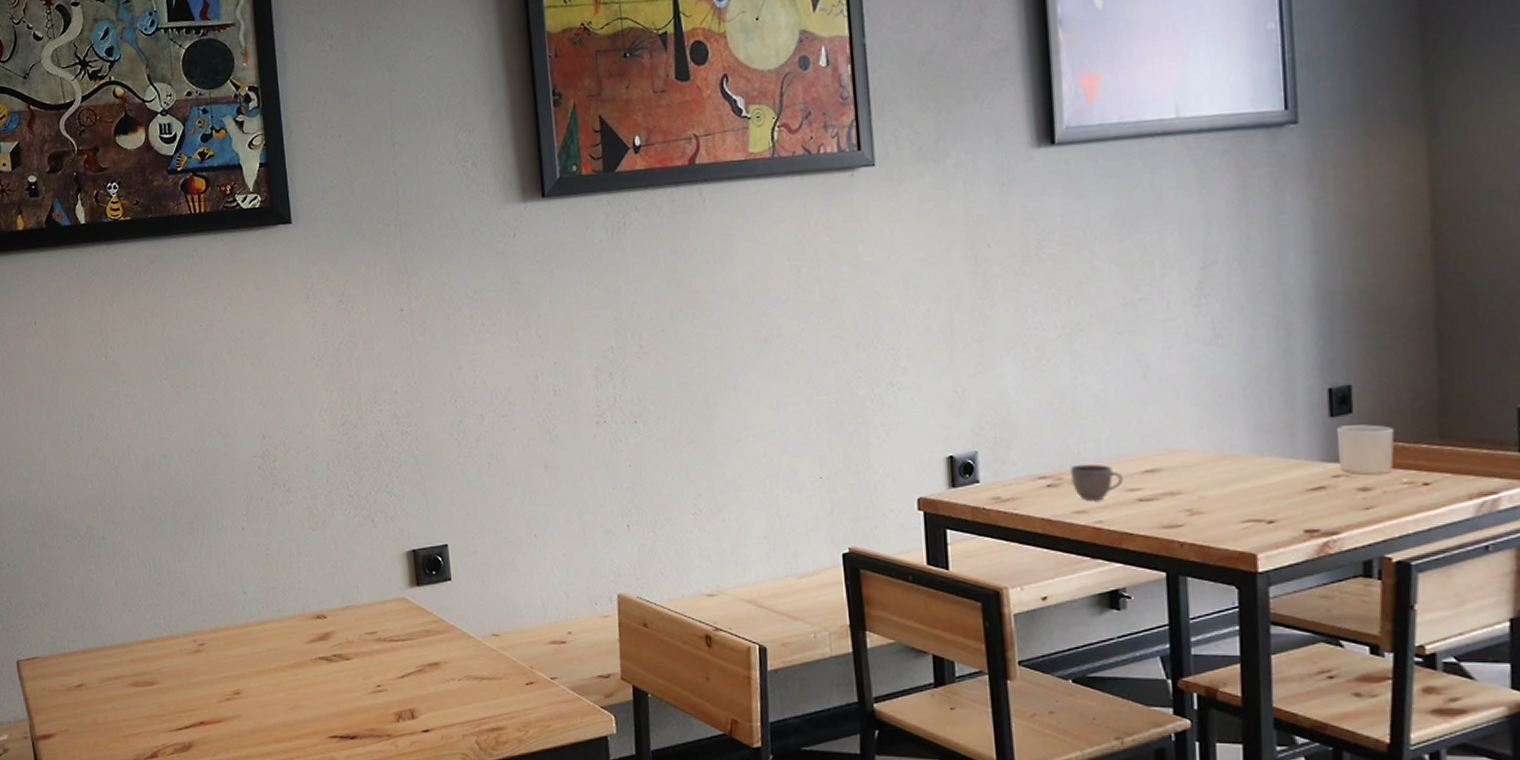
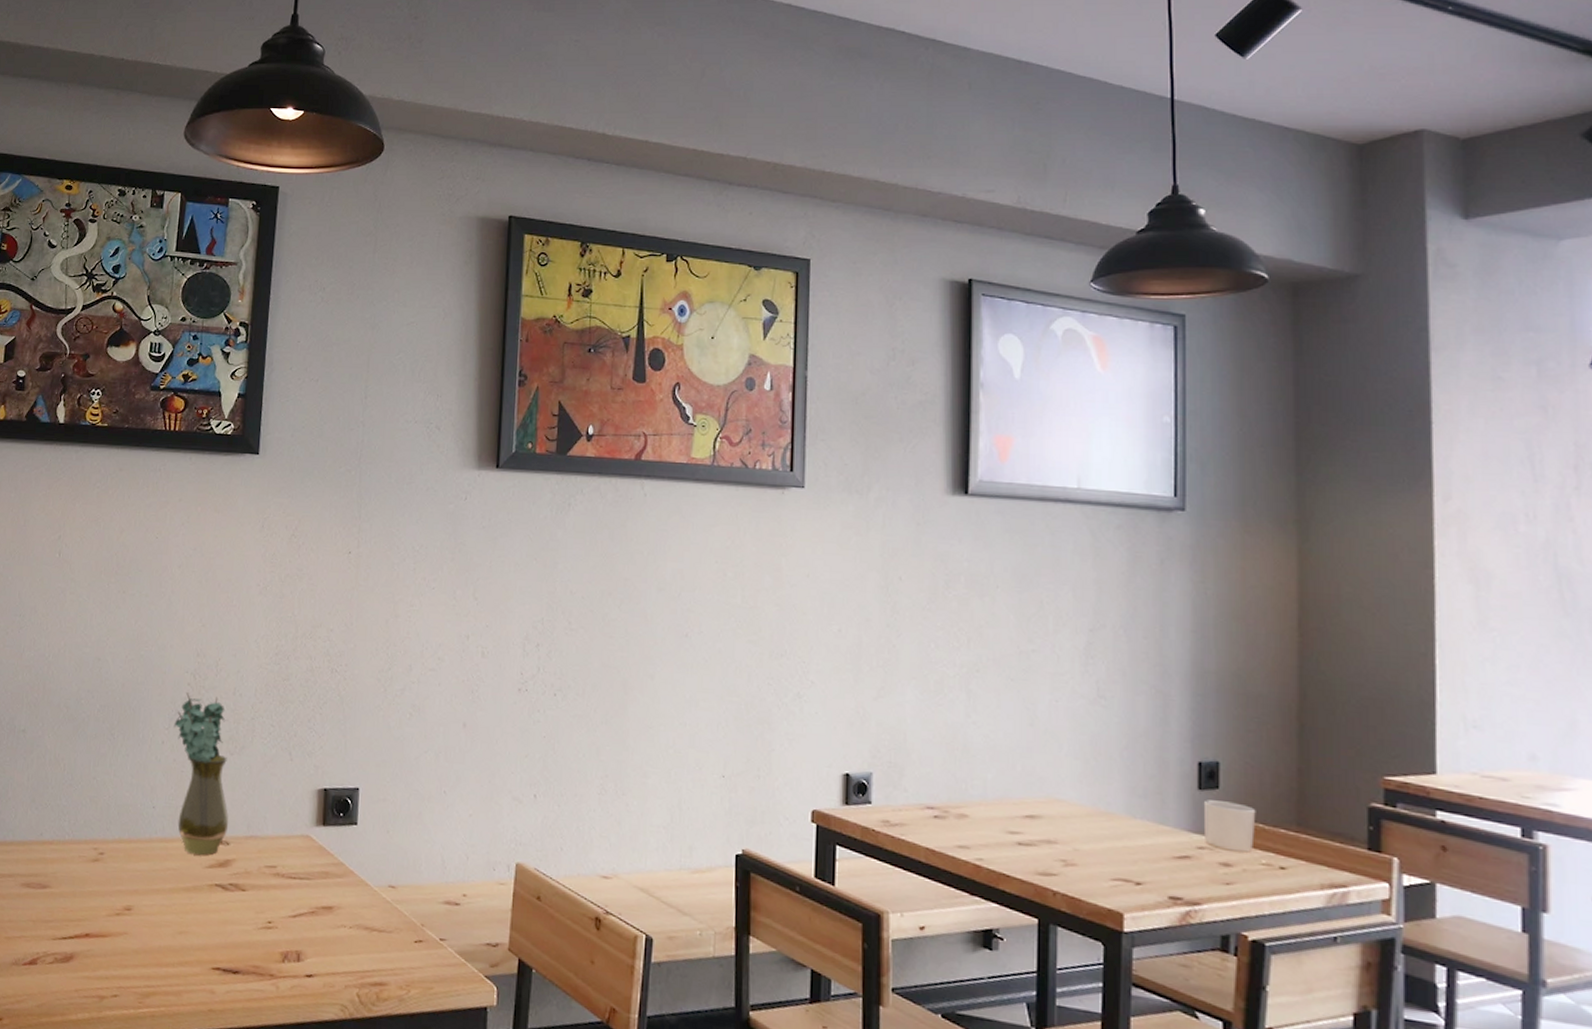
vase: none [251,476,323,632] -> present [173,692,229,855]
cup: present [1069,464,1124,500] -> none [956,800,1005,838]

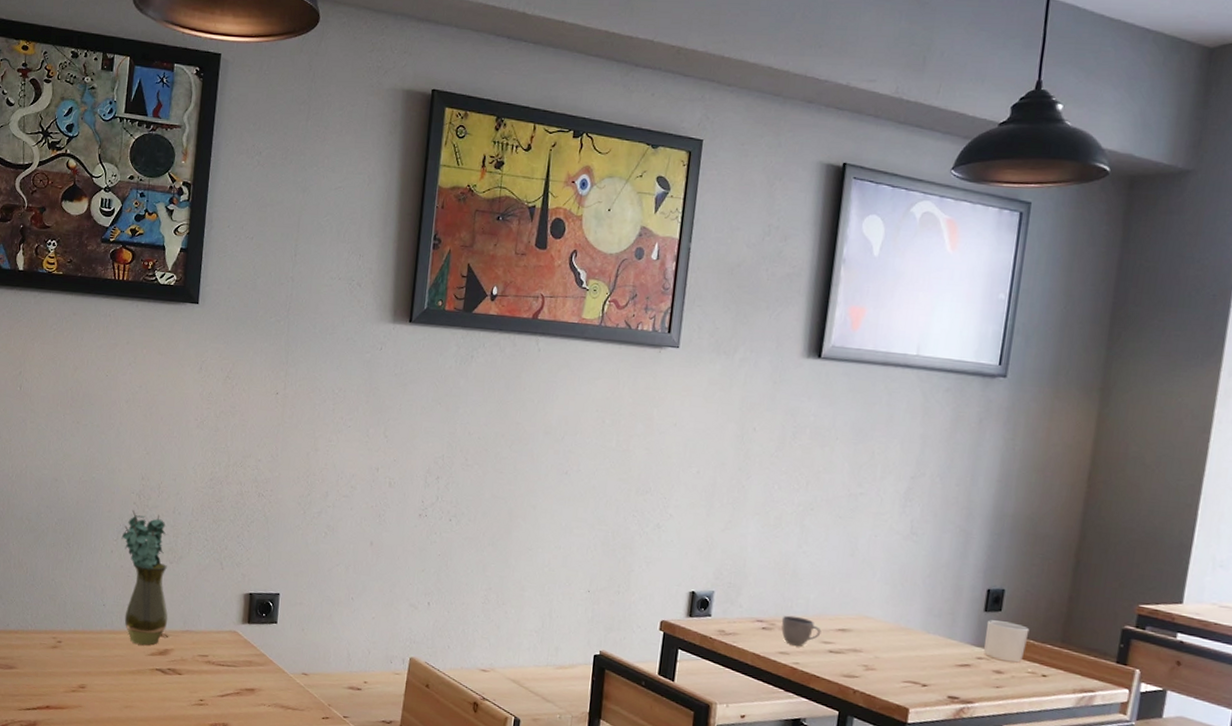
cup: none [956,800,1005,838] -> present [781,615,821,646]

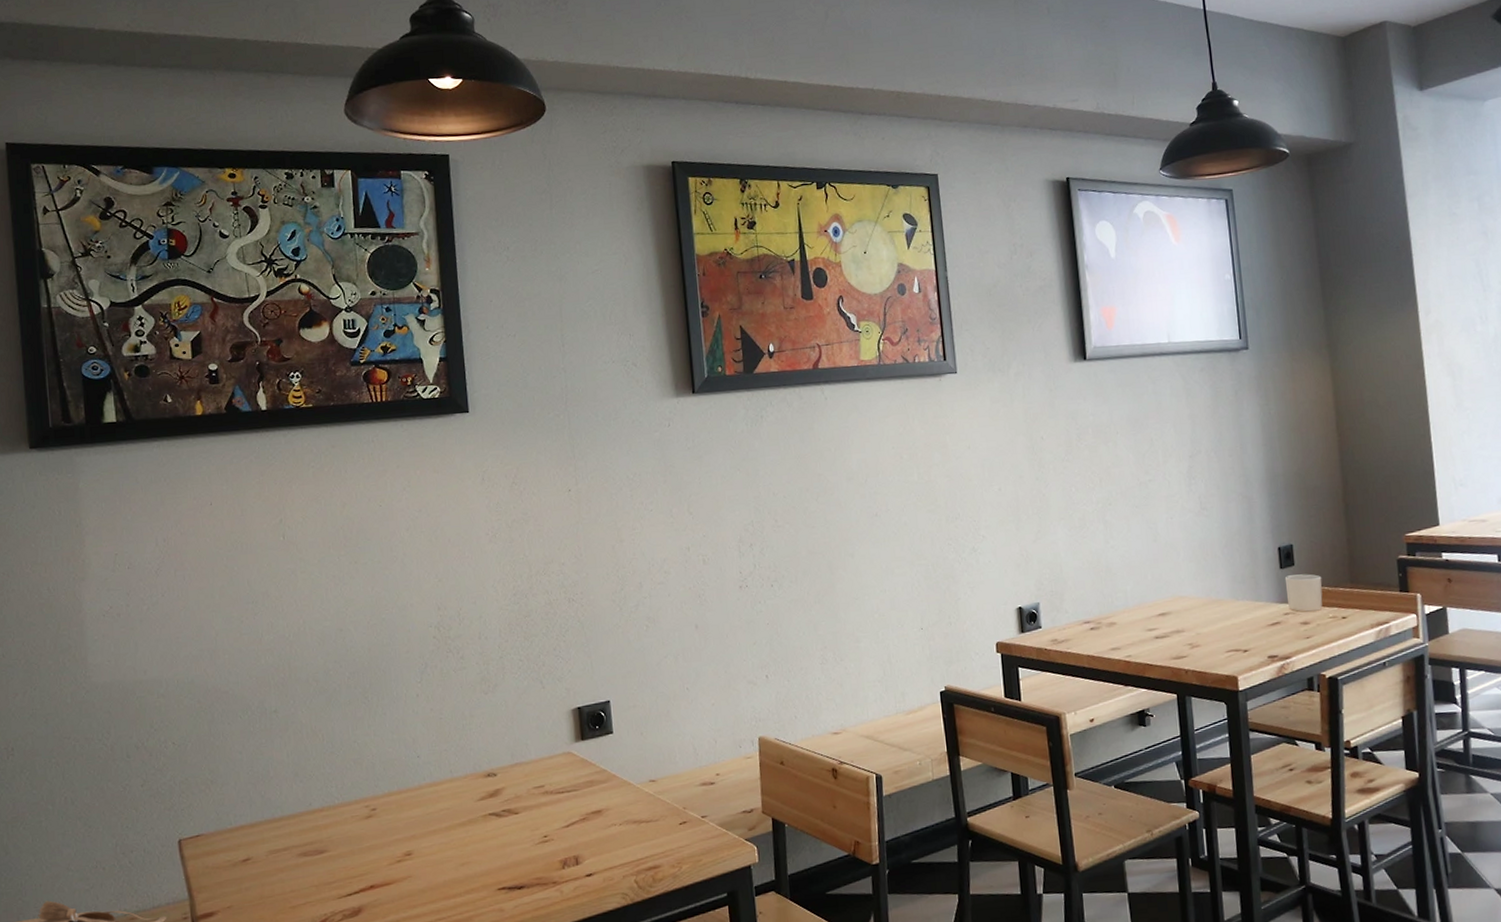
vase: present [121,510,168,645] -> none [425,644,494,791]
cup: present [781,615,821,646] -> none [1106,610,1144,639]

